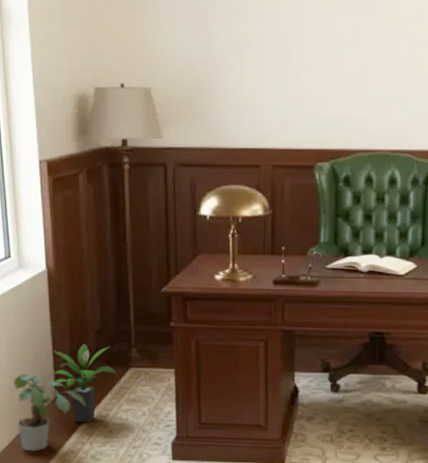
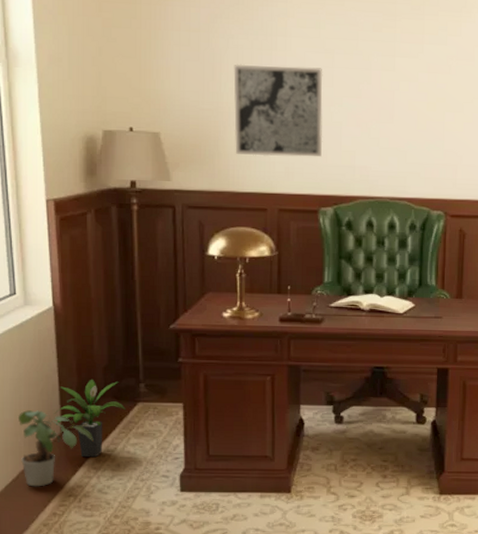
wall art: none [226,12,320,110] -> present [233,64,323,157]

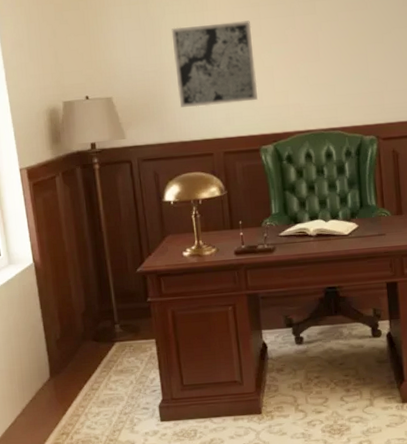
potted plant: present [19,410,94,487] -> none [12,358,79,429]
potted plant: present [54,379,126,458] -> none [42,325,105,398]

